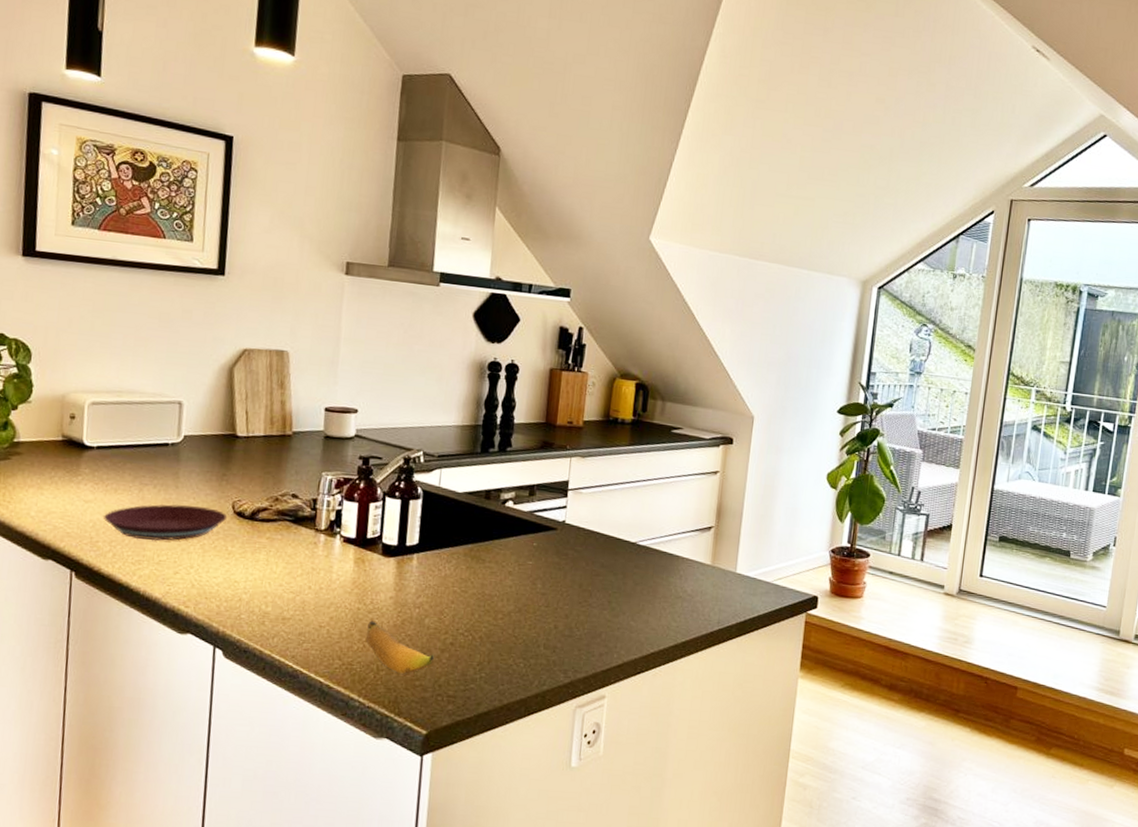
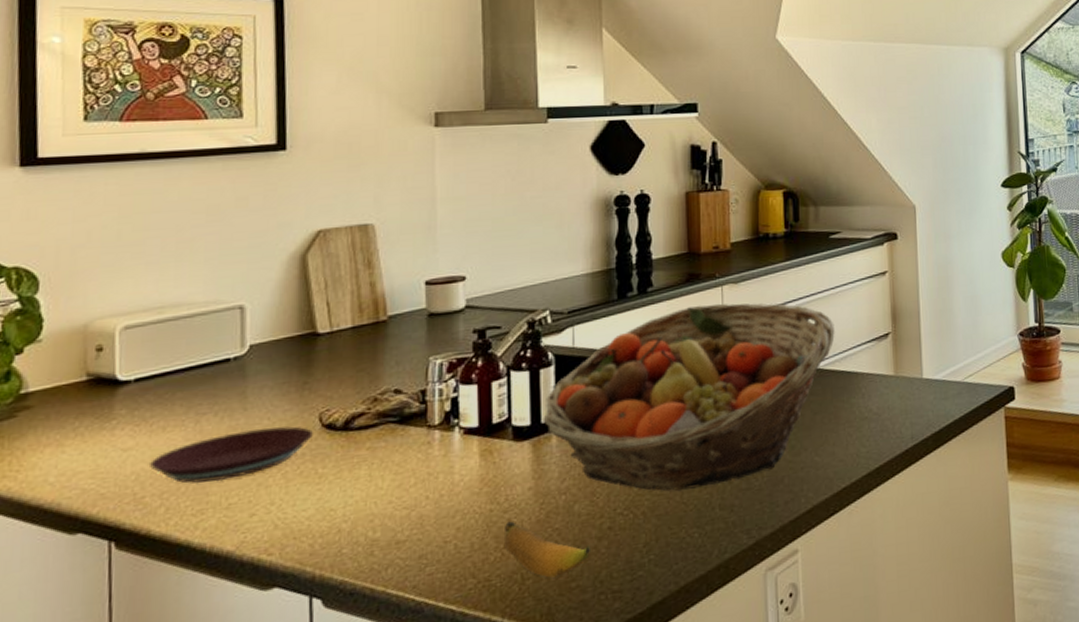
fruit basket: none [407,470,665,627] -> present [543,303,835,491]

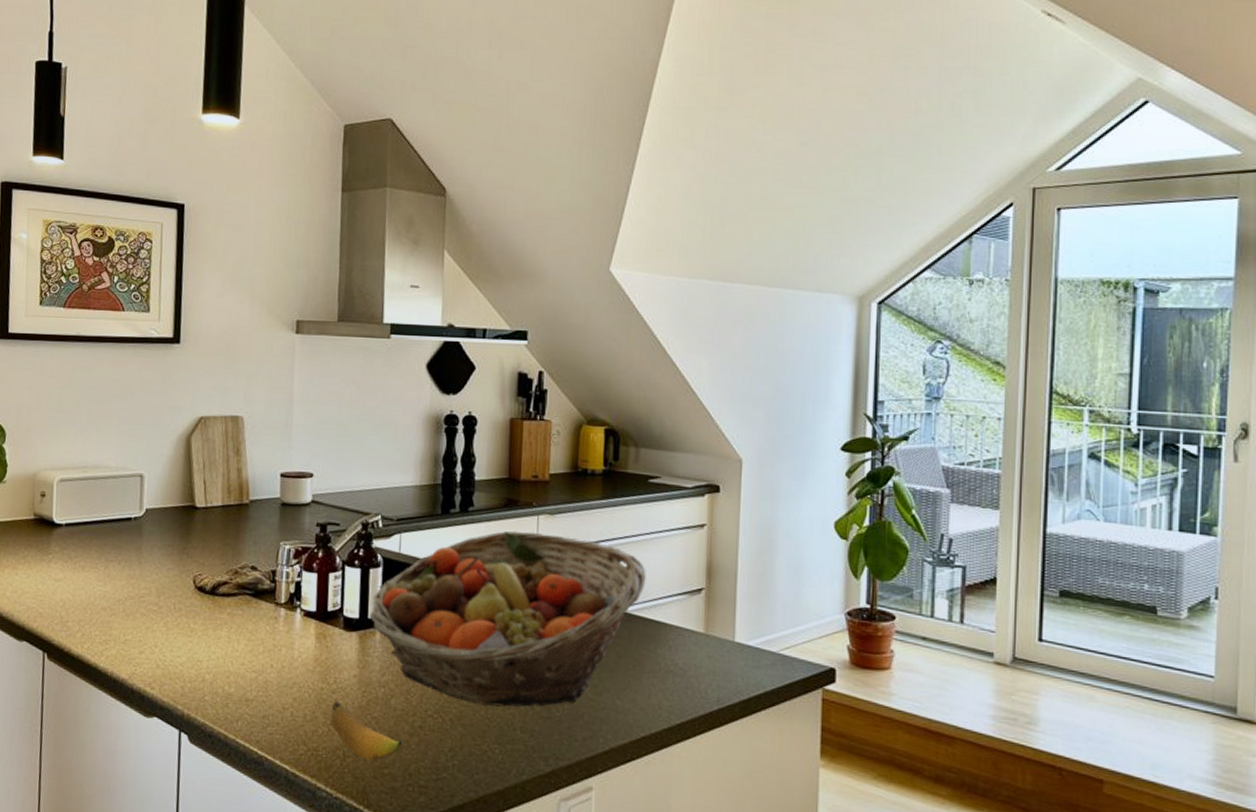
plate: present [150,426,313,483] -> none [73,581,188,620]

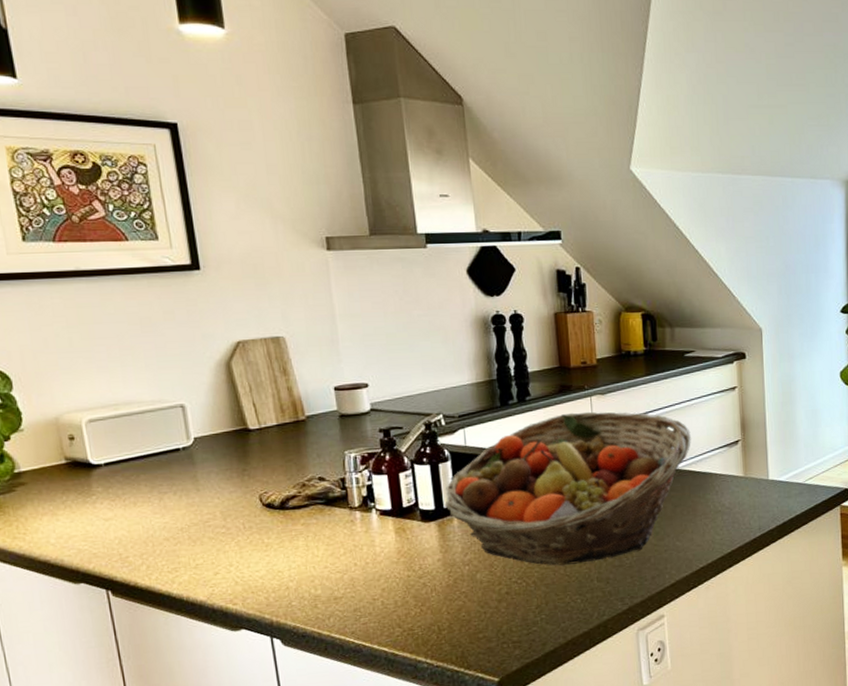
banana: present [331,702,402,761] -> none [421,585,492,630]

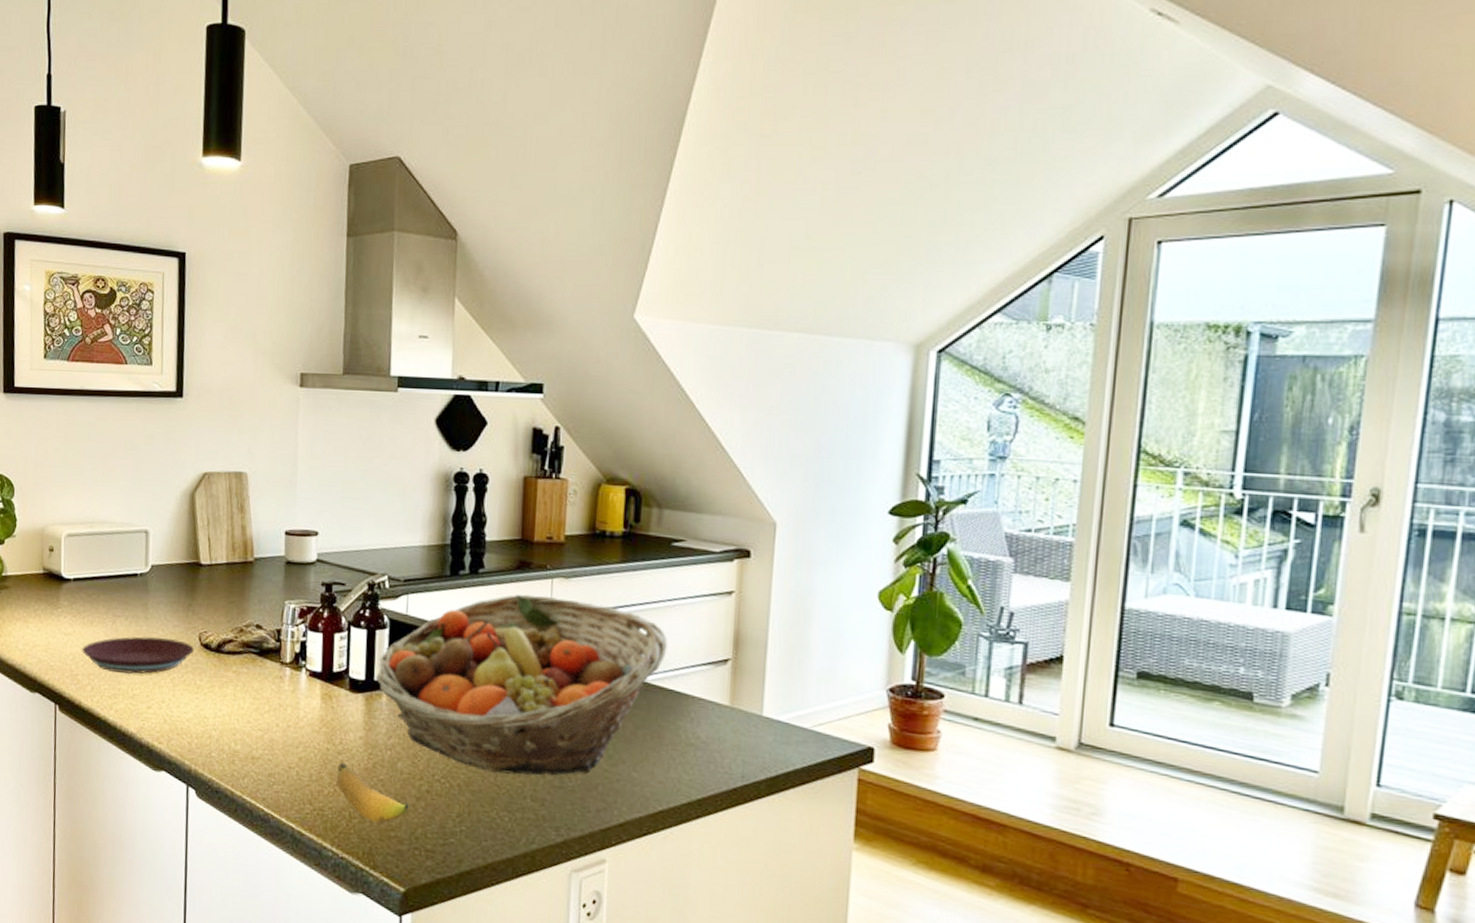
plate: none [128,505,256,548] -> present [82,636,194,674]
banana: none [421,585,492,630] -> present [337,763,409,823]

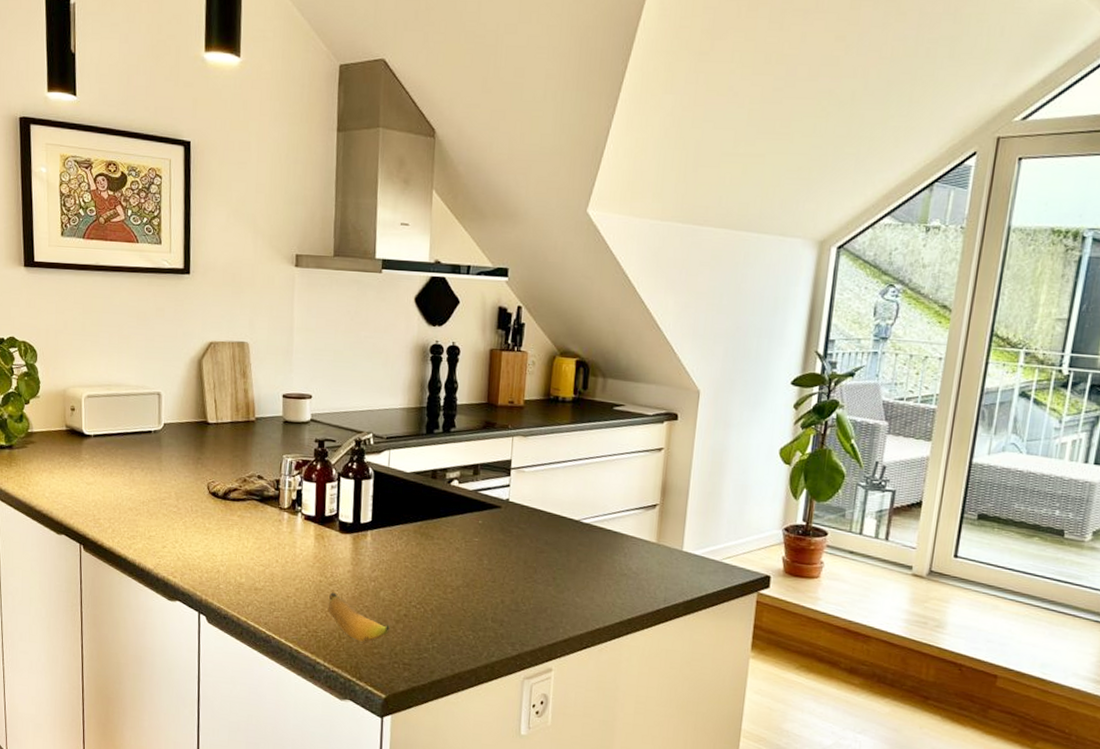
plate: present [82,636,194,674] -> none [103,485,203,519]
fruit basket: present [375,594,668,776] -> none [362,450,608,602]

